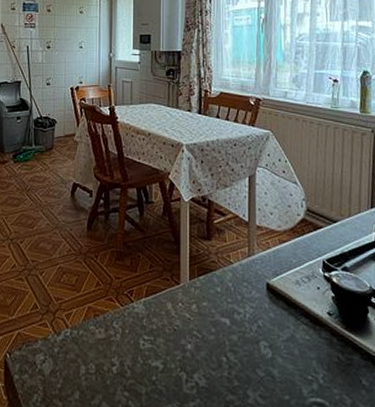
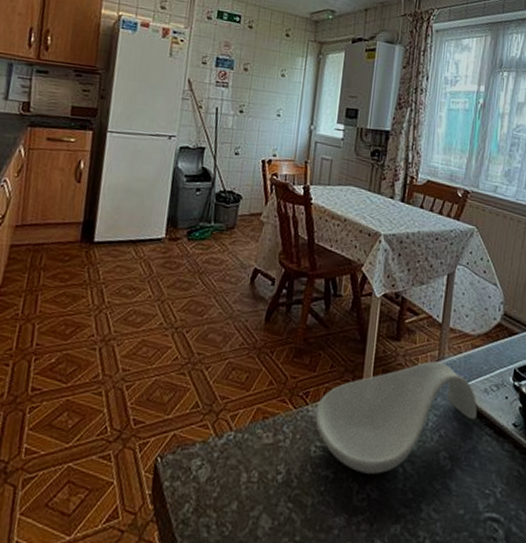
spoon rest: none [140,257,291,364] -> present [315,361,477,474]

